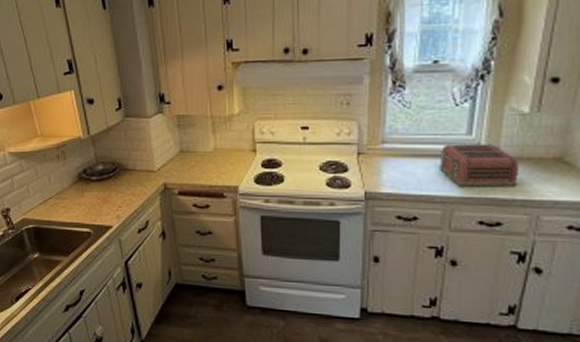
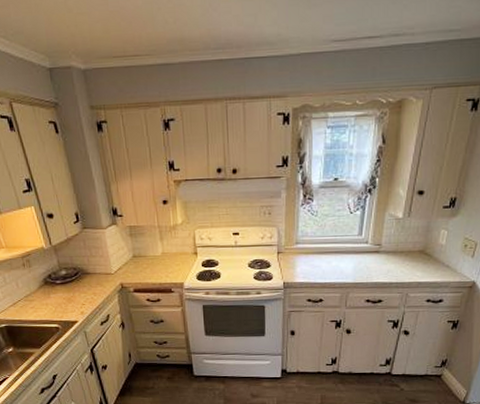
toaster: present [440,144,518,187] -> none [339,242,394,275]

